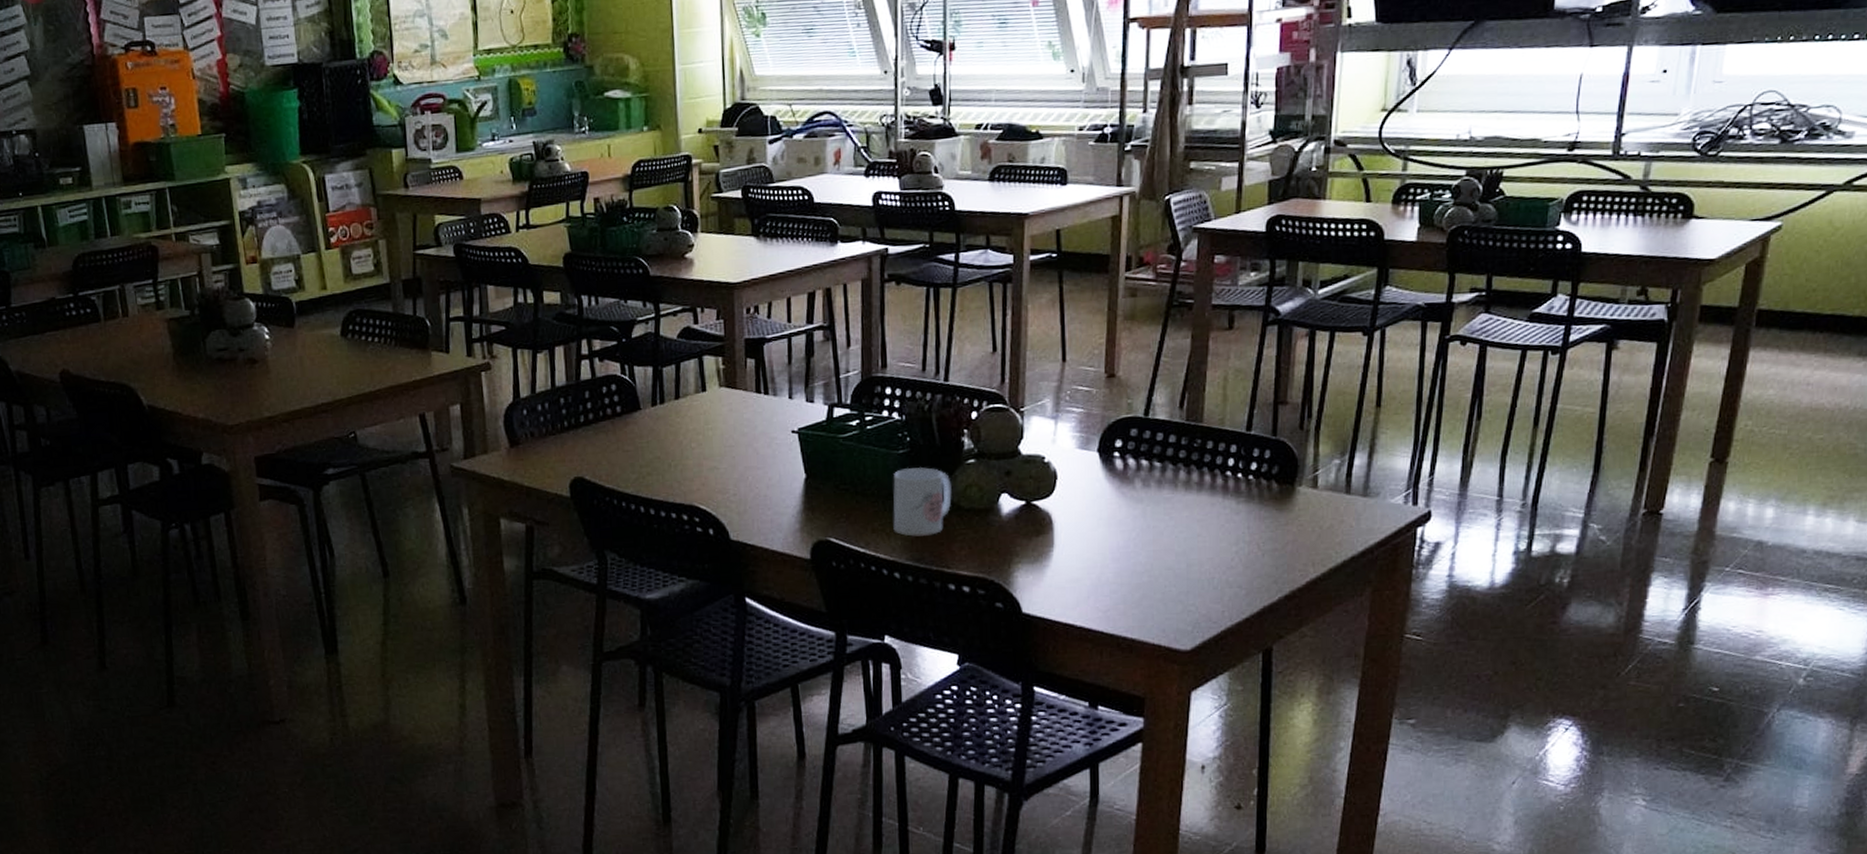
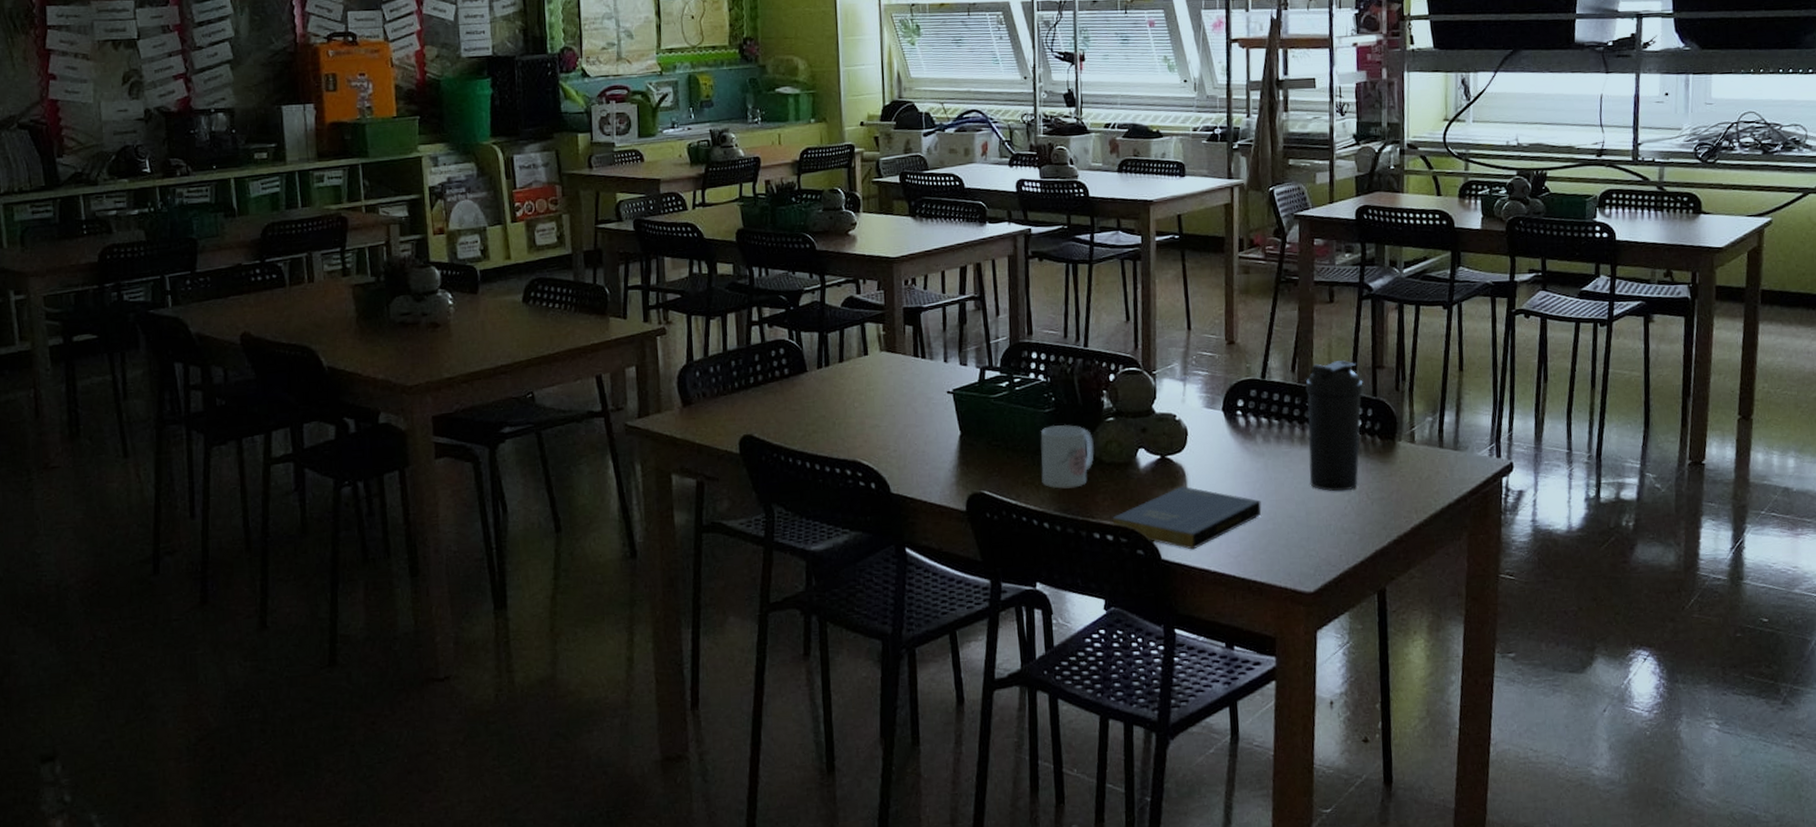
book: none [969,534,1136,603] -> present [1112,486,1262,550]
water bottle: none [1193,395,1262,542] -> present [1305,360,1364,492]

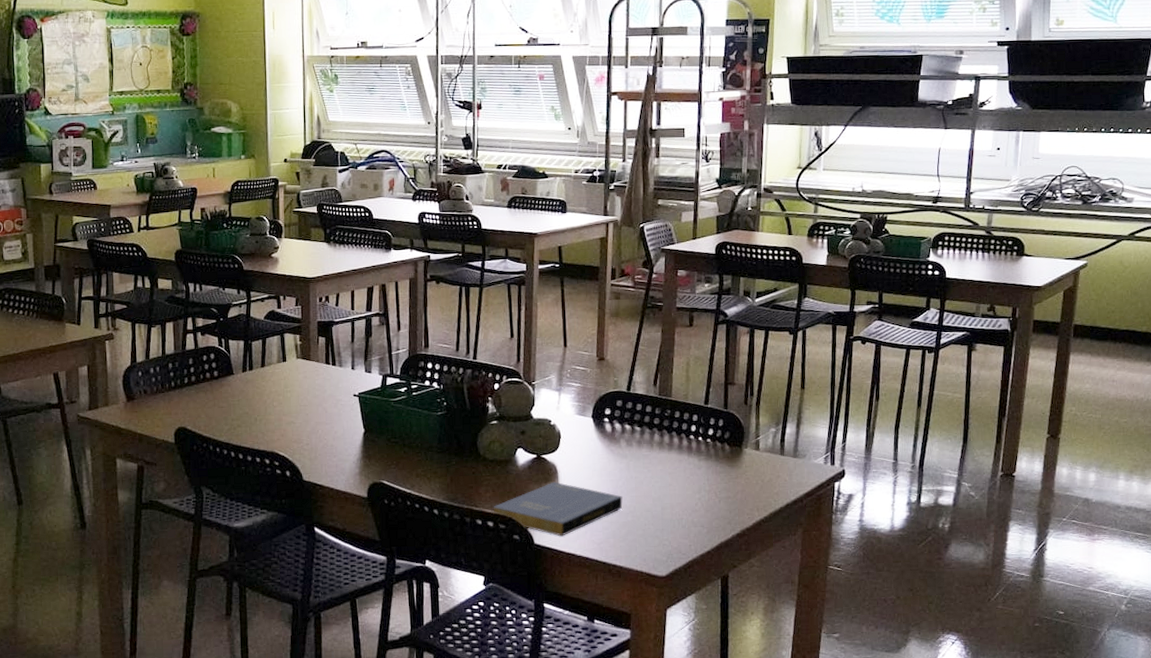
mug: present [1040,425,1094,489] -> none [433,426,479,481]
water bottle: present [1305,360,1364,492] -> none [665,377,716,490]

